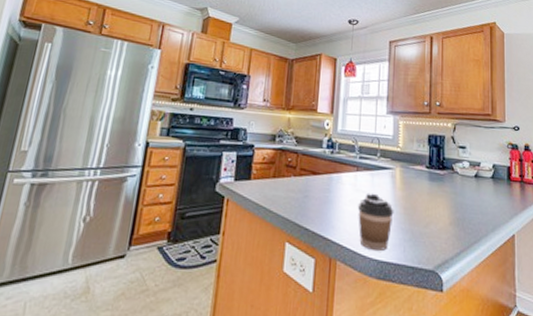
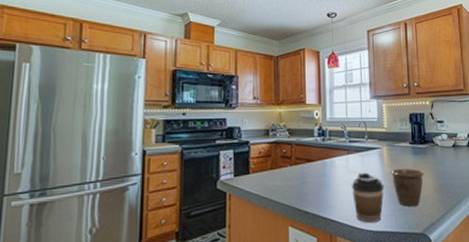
mug: none [403,194,440,239] -> present [391,169,424,207]

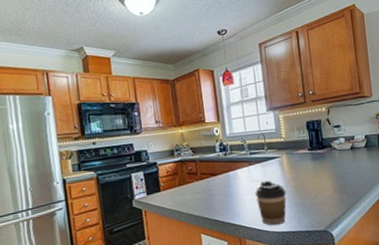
mug: present [391,169,424,207] -> none [292,173,324,208]

